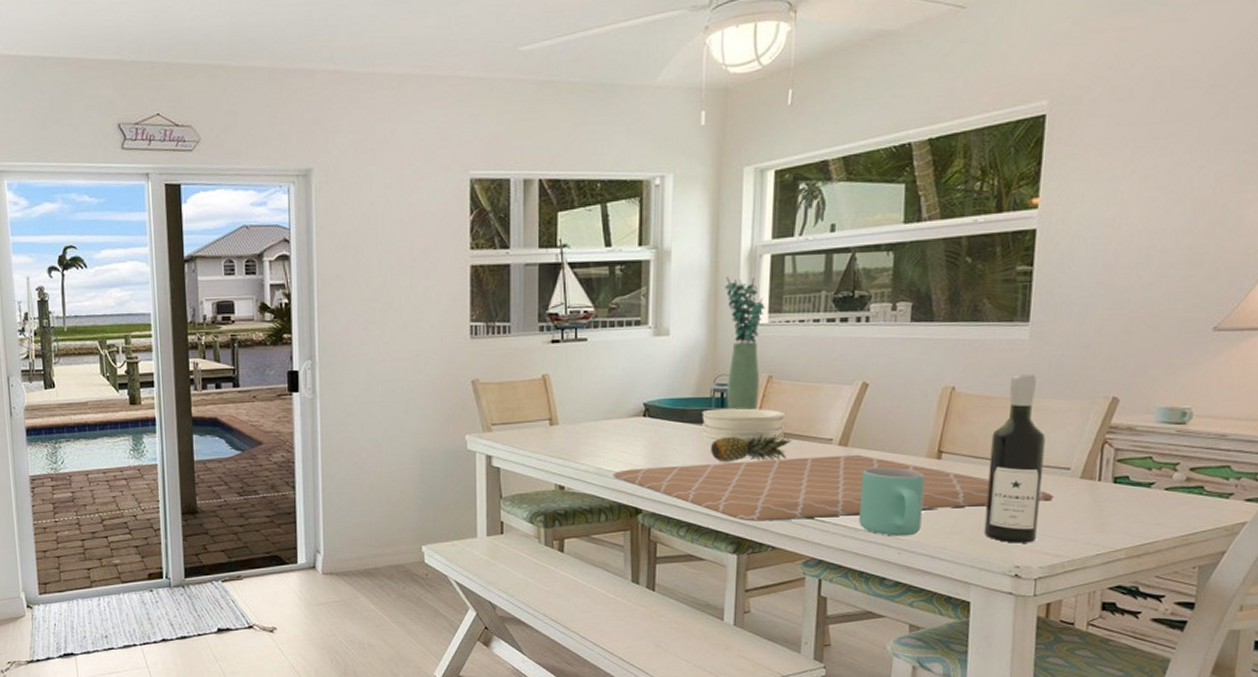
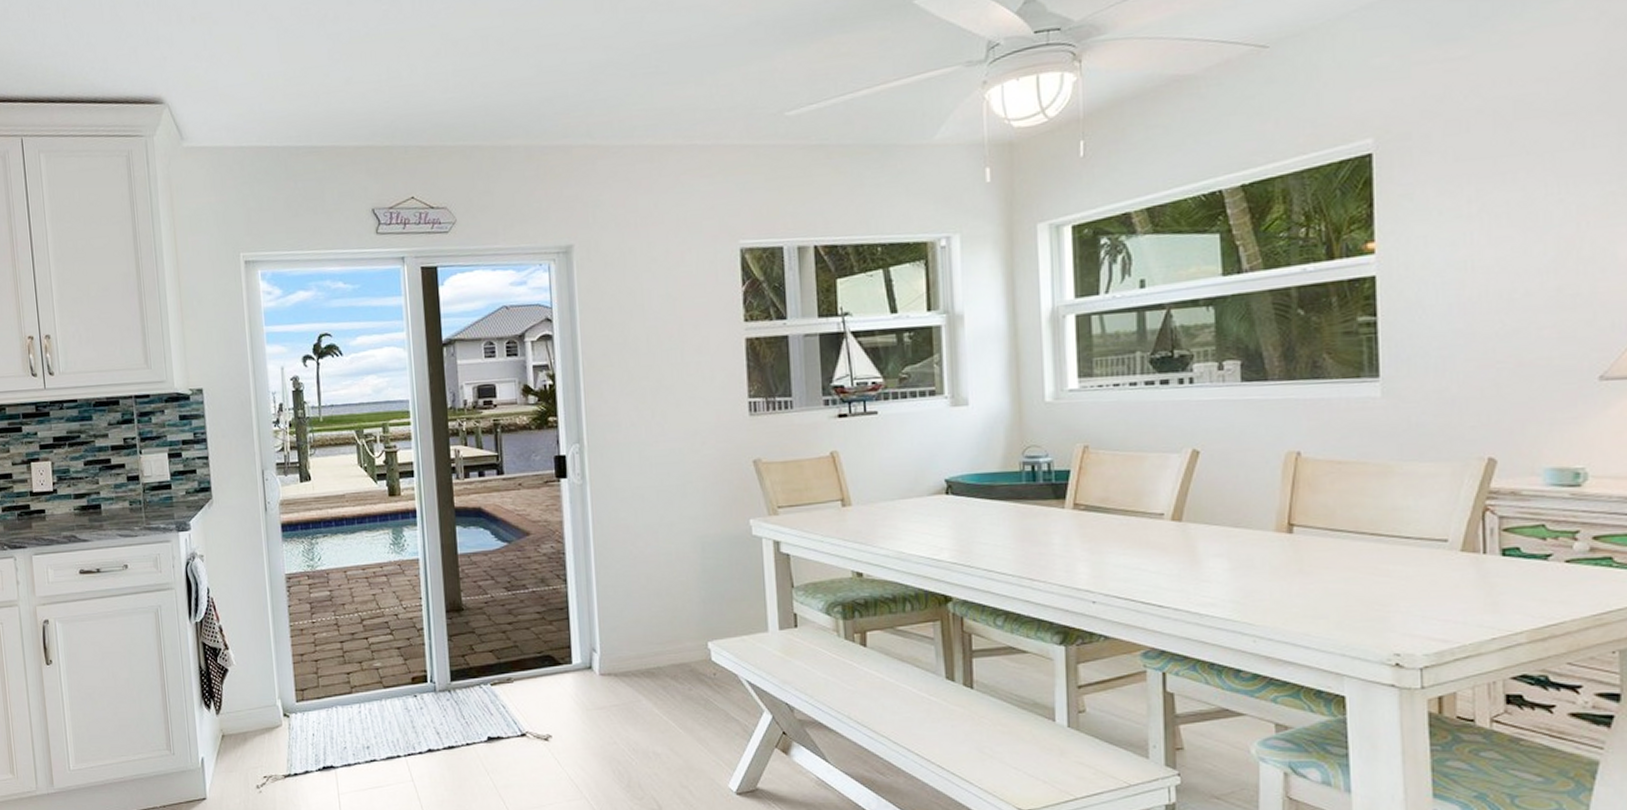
placemat: present [612,454,1054,522] -> none [915,530,1432,608]
bowl: present [701,408,786,455] -> none [1012,481,1109,534]
fruit: present [711,433,791,463] -> none [1025,508,1116,543]
vase: present [725,277,765,411] -> none [1026,340,1075,484]
mug: present [859,467,925,536] -> none [1202,543,1277,622]
bottle: present [983,374,1046,543] -> none [1350,435,1418,627]

